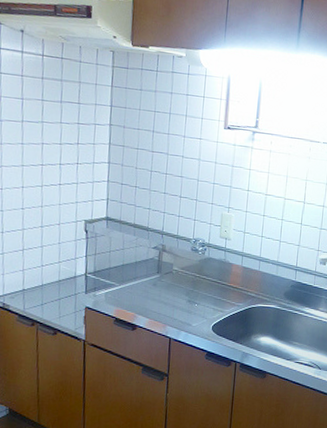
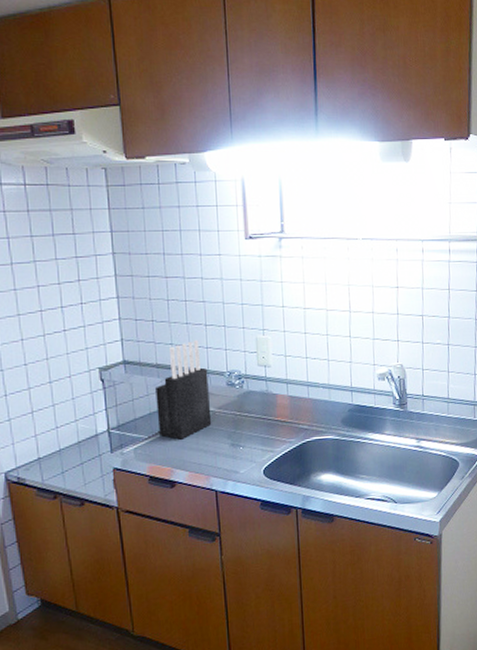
knife block: none [128,208,177,291] -> present [155,339,212,440]

